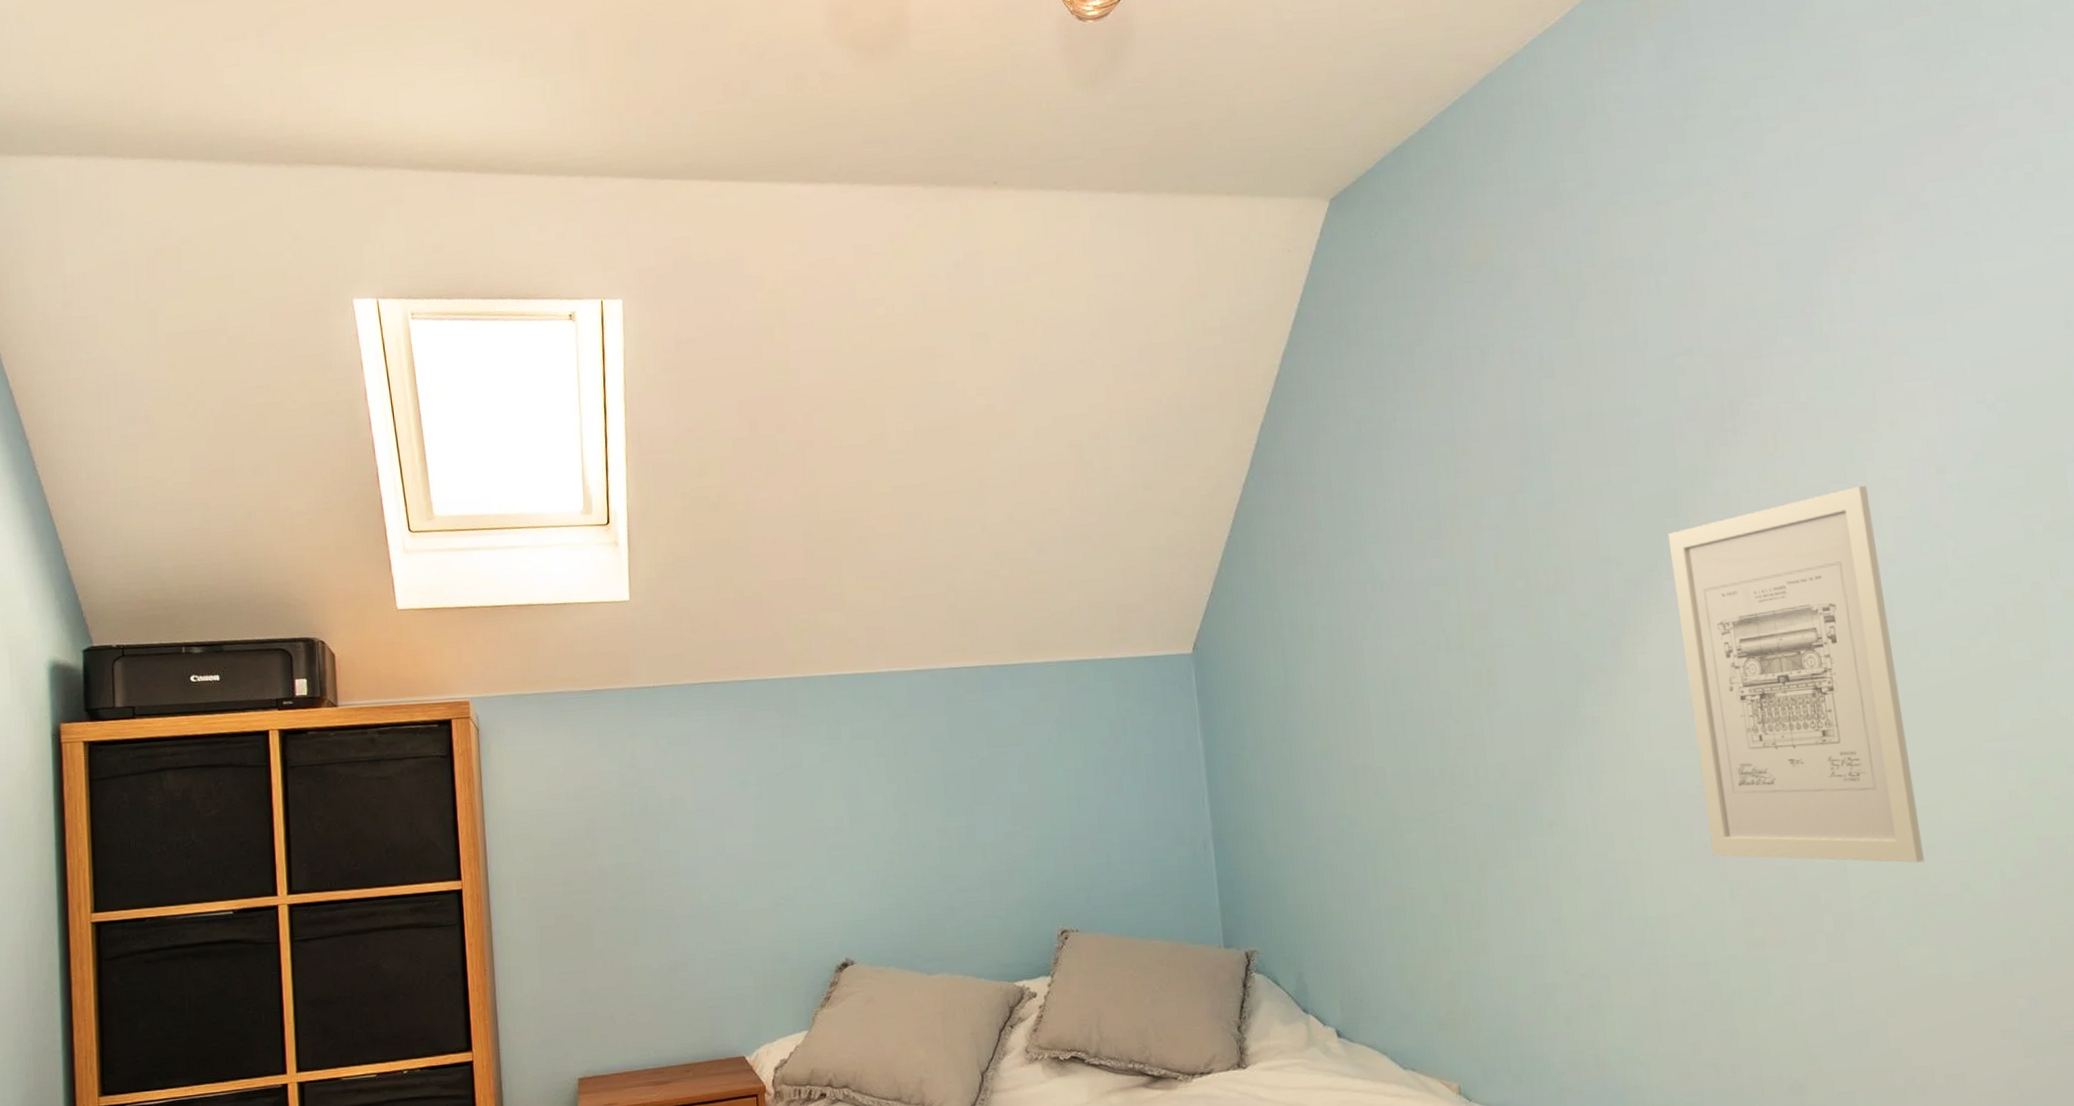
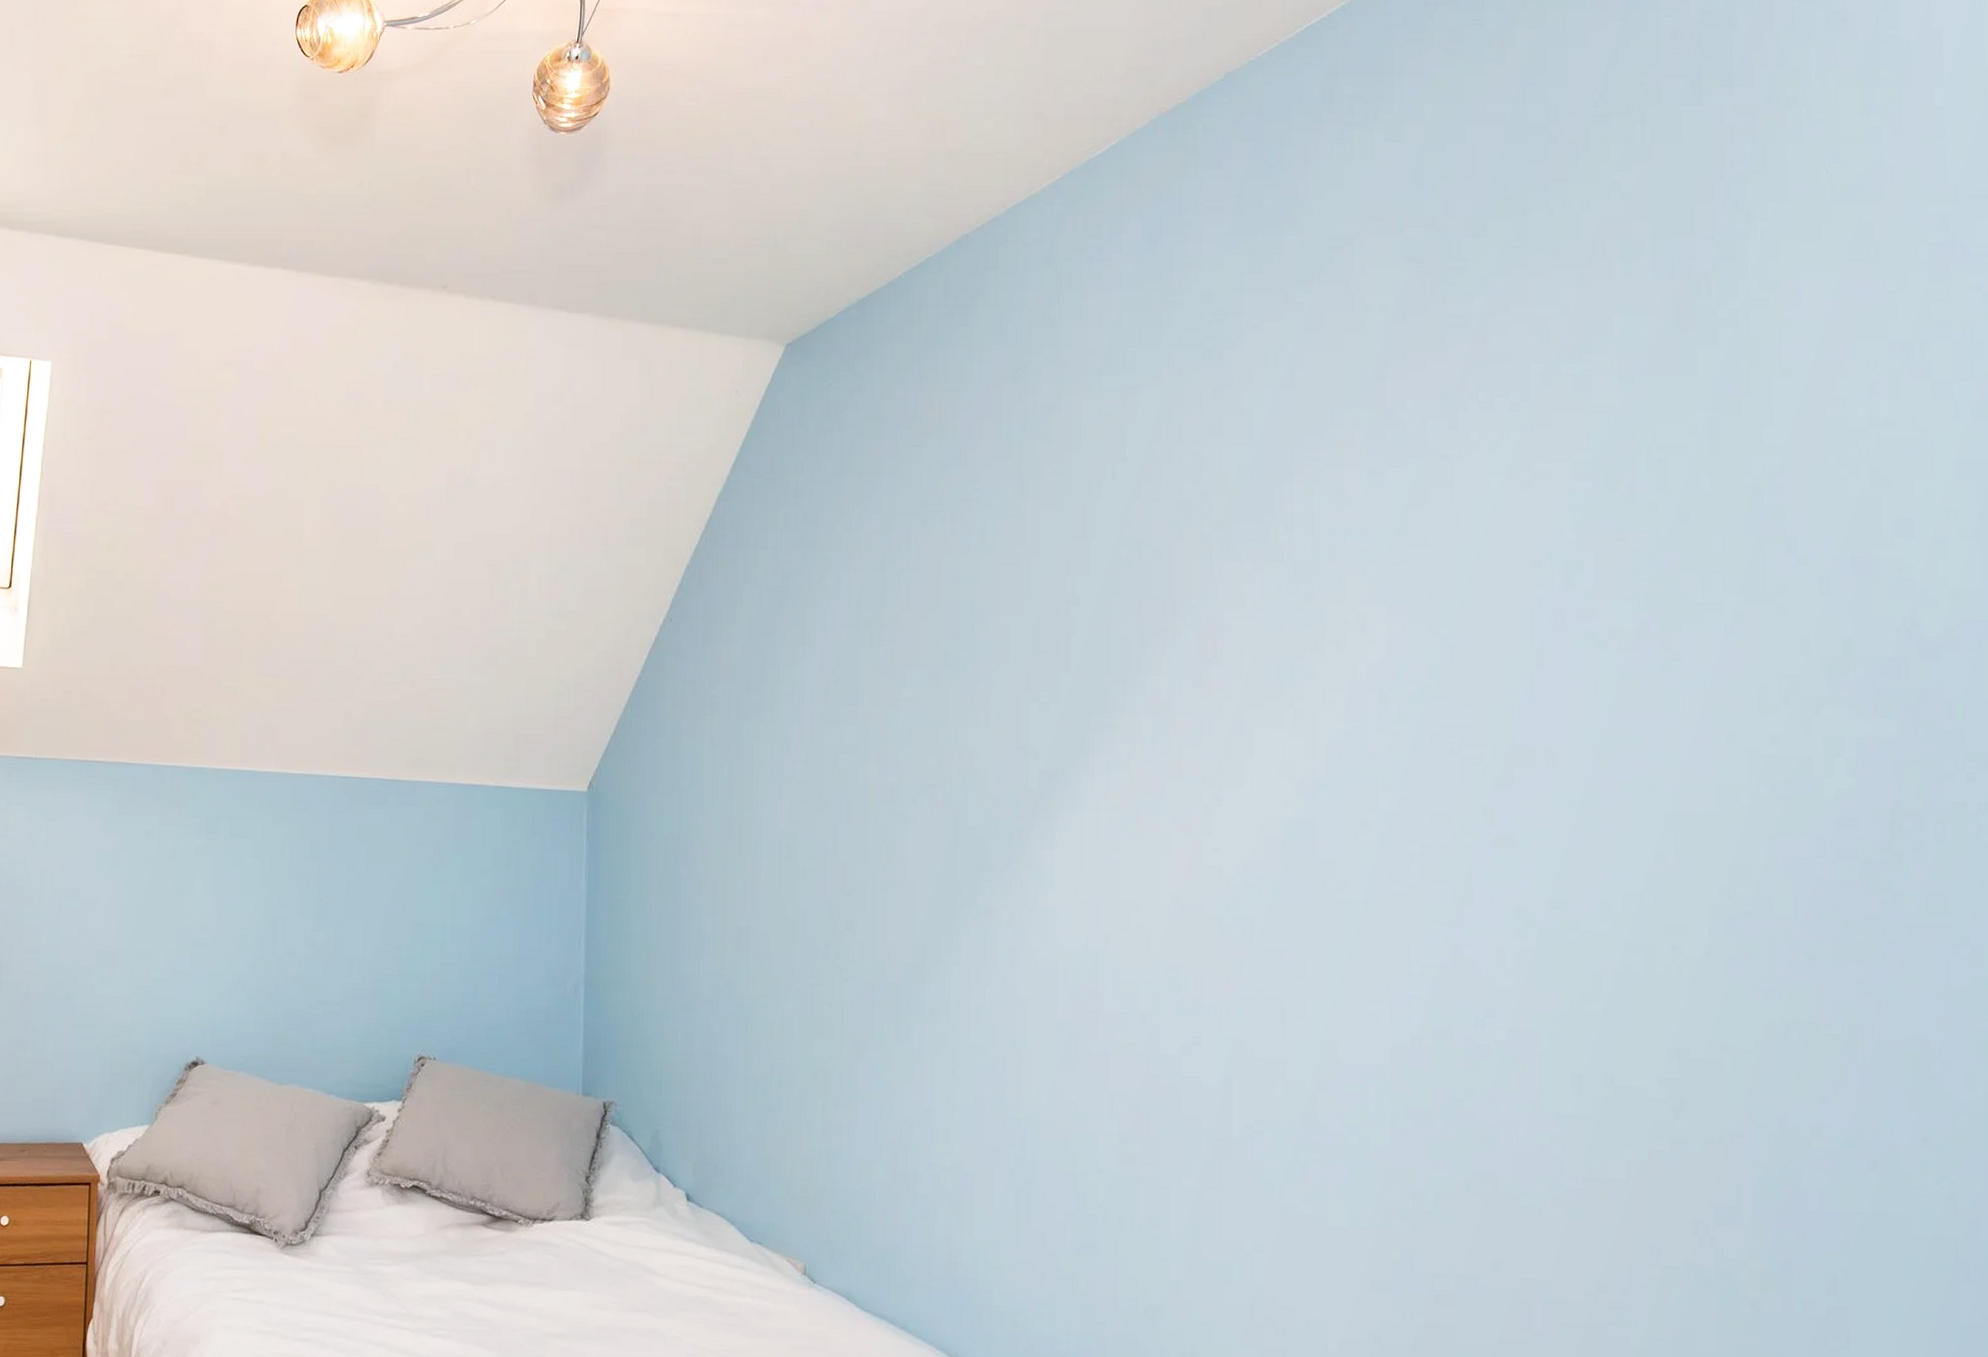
wall art: present [1667,485,1924,863] -> none [1091,704,1314,1098]

